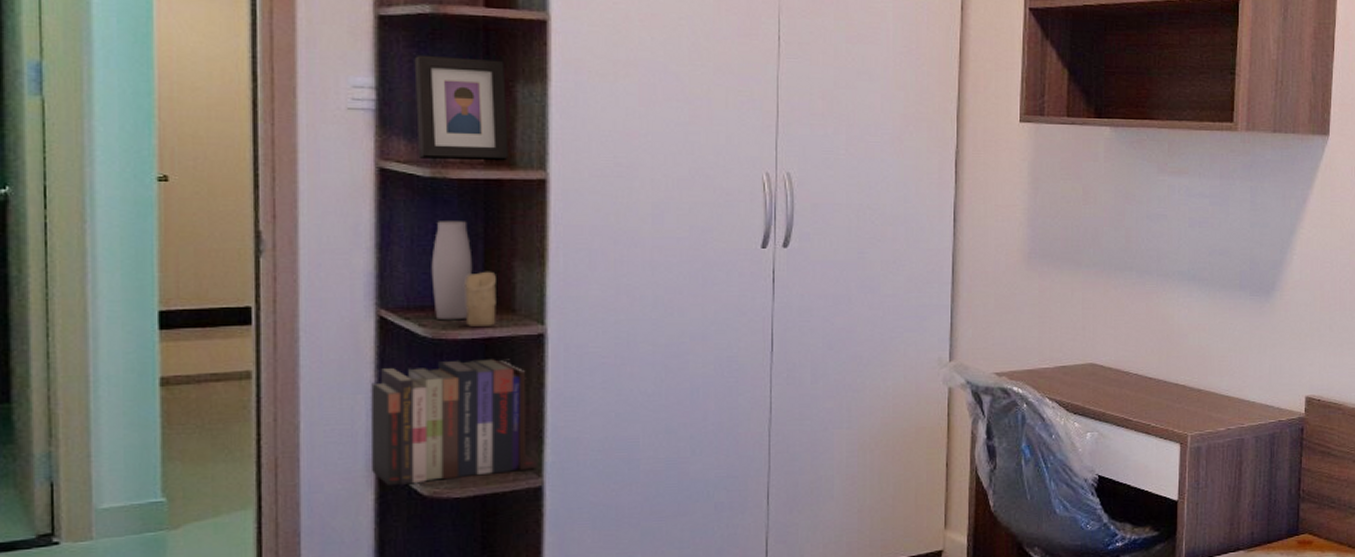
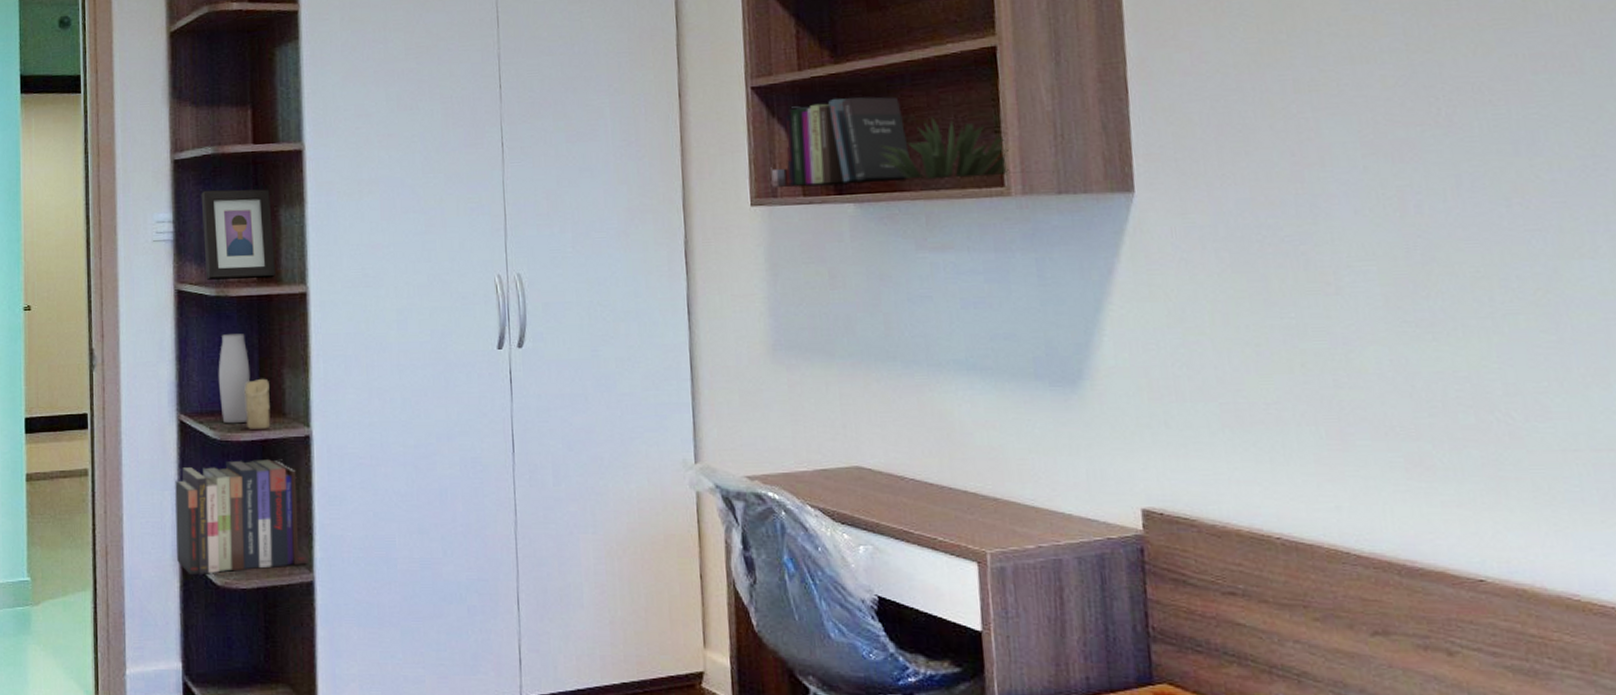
books: none [1040,27,1160,110] -> present [770,96,909,188]
plant: none [1135,53,1239,112] -> present [879,116,1009,180]

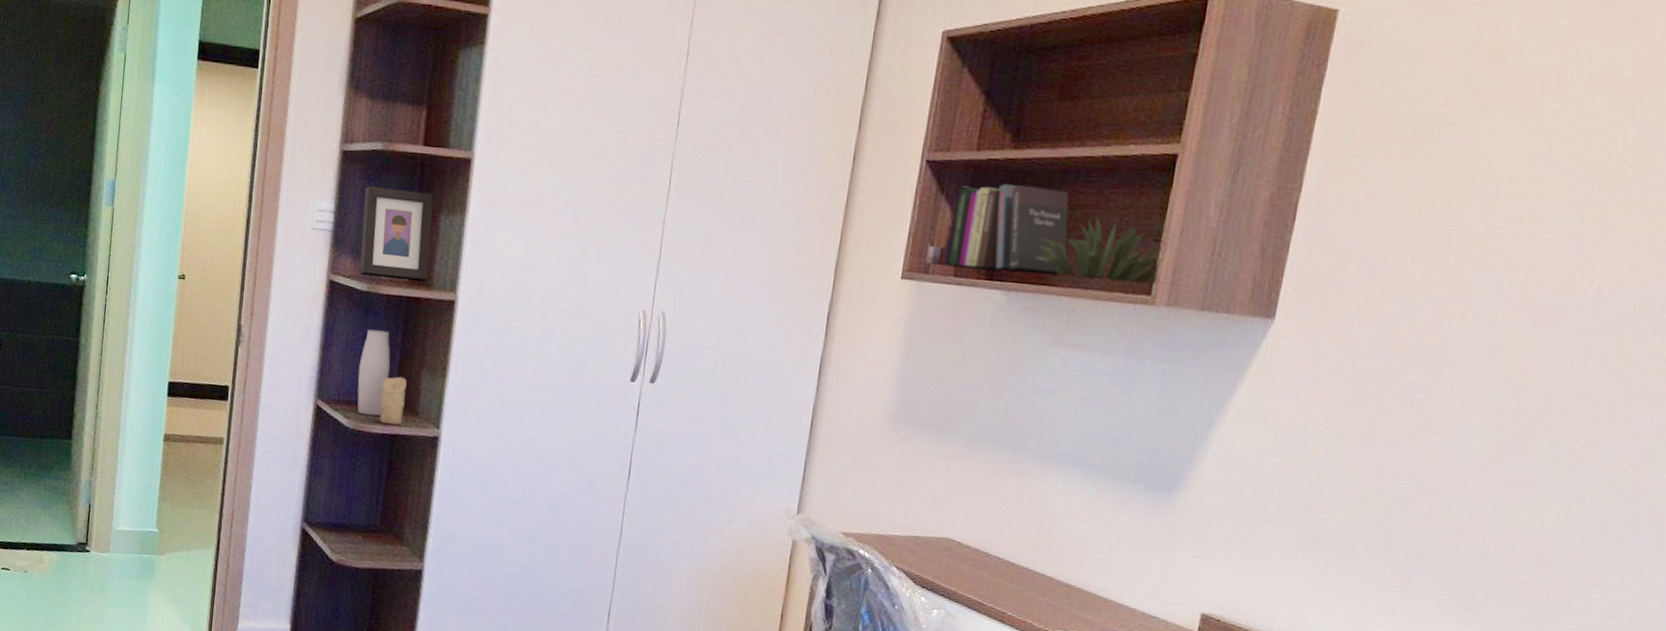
books: present [175,459,309,574] -> none [298,449,422,554]

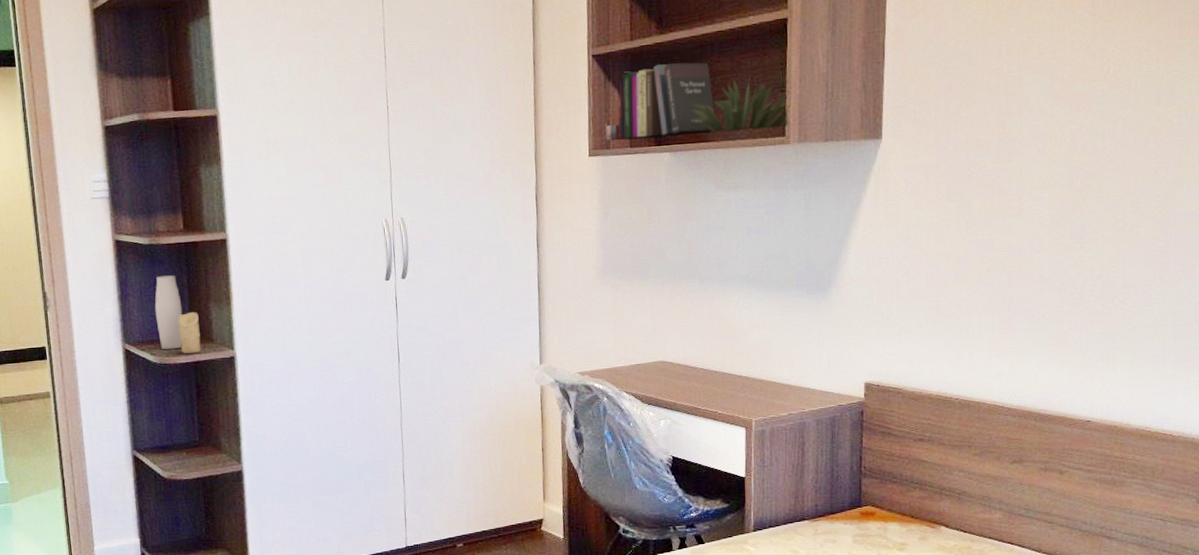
picture frame: present [359,185,433,282] -> none [130,150,199,231]

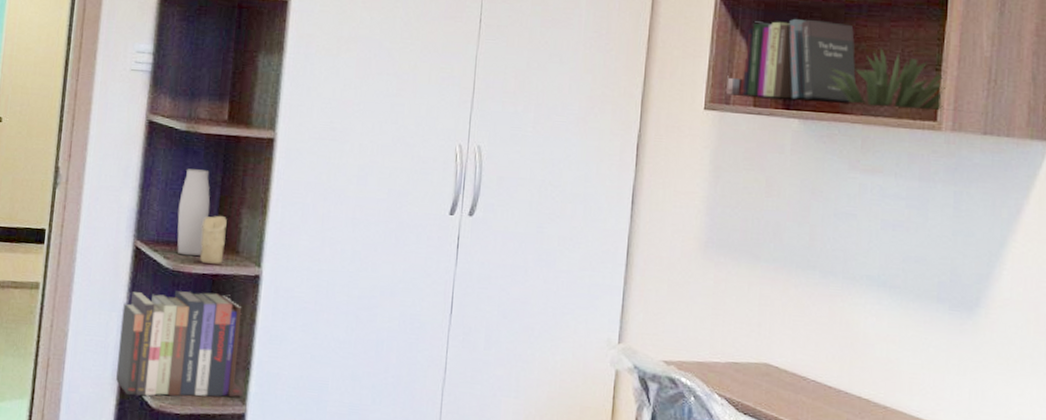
books: none [124,376,238,471] -> present [116,291,244,398]

